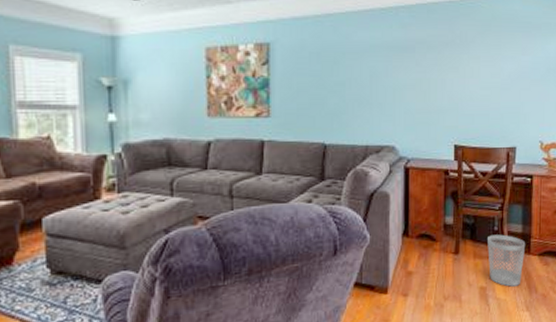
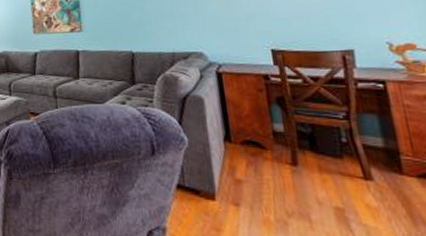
wastebasket: present [487,234,526,287] -> none [334,147,397,213]

